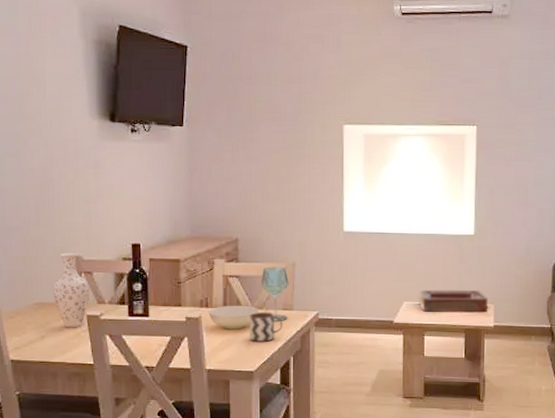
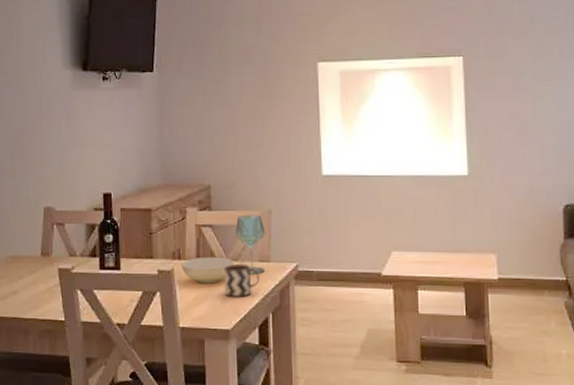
vase: present [52,253,90,328] -> none [25,204,62,282]
decorative tray: present [418,289,489,314] -> none [408,237,490,265]

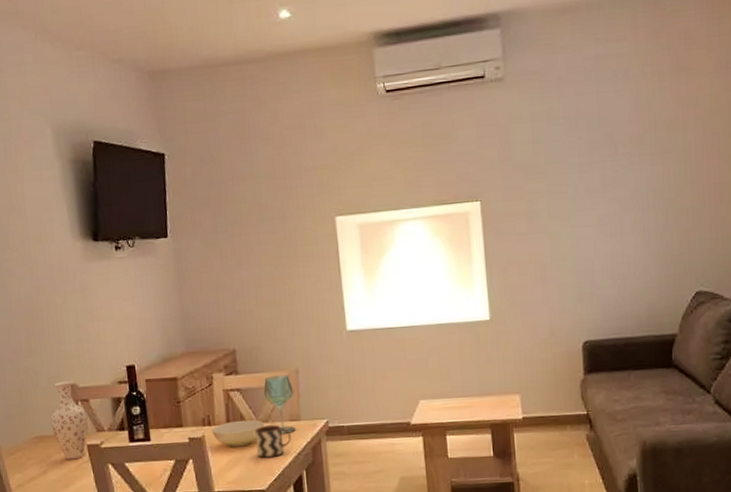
vase: none [25,204,62,282] -> present [50,381,88,460]

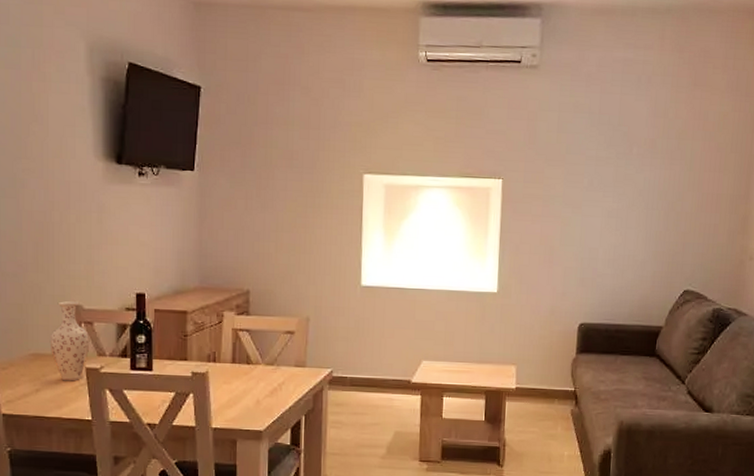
bowl: present [211,419,264,447] -> none [215,360,269,387]
cup: present [254,424,292,458] -> none [258,368,295,400]
wine glass: present [263,375,295,434] -> none [271,320,303,378]

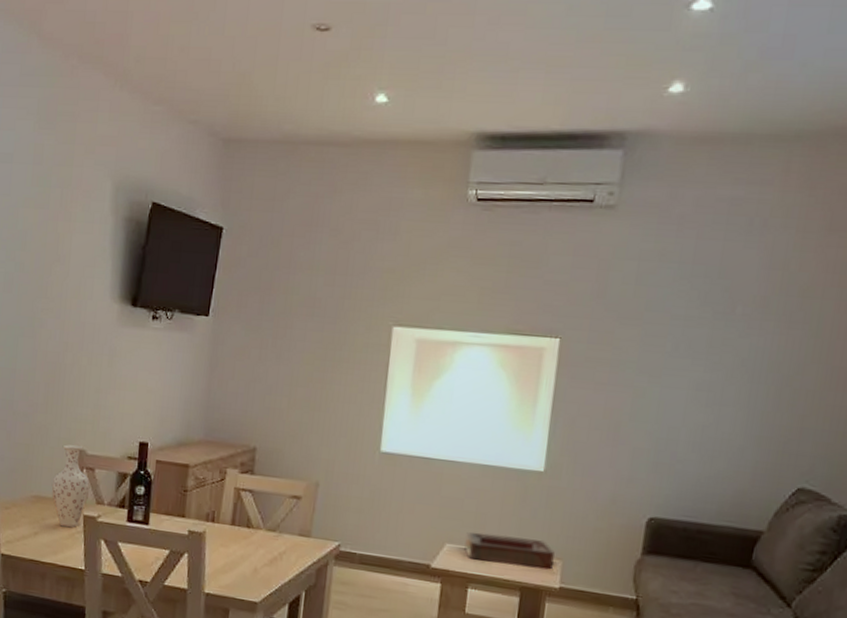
decorative tray: none [437,348,511,374] -> present [464,531,555,570]

